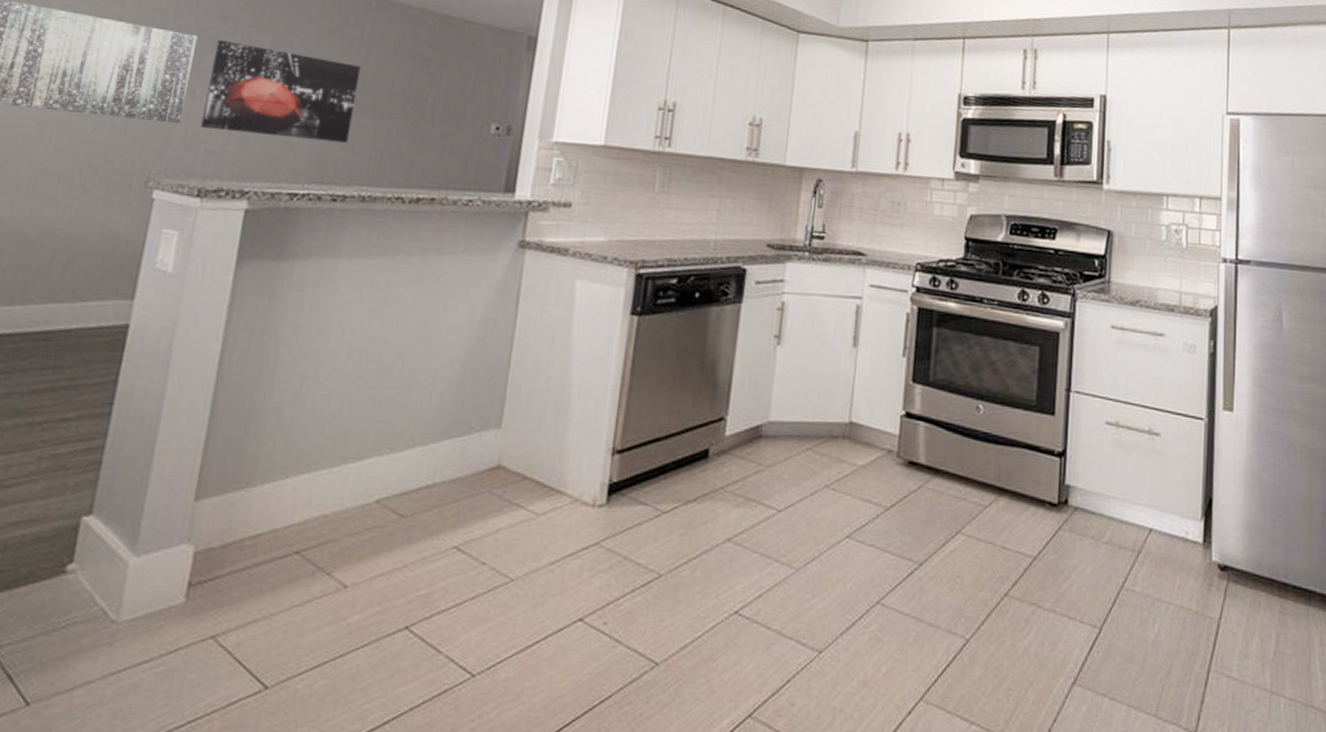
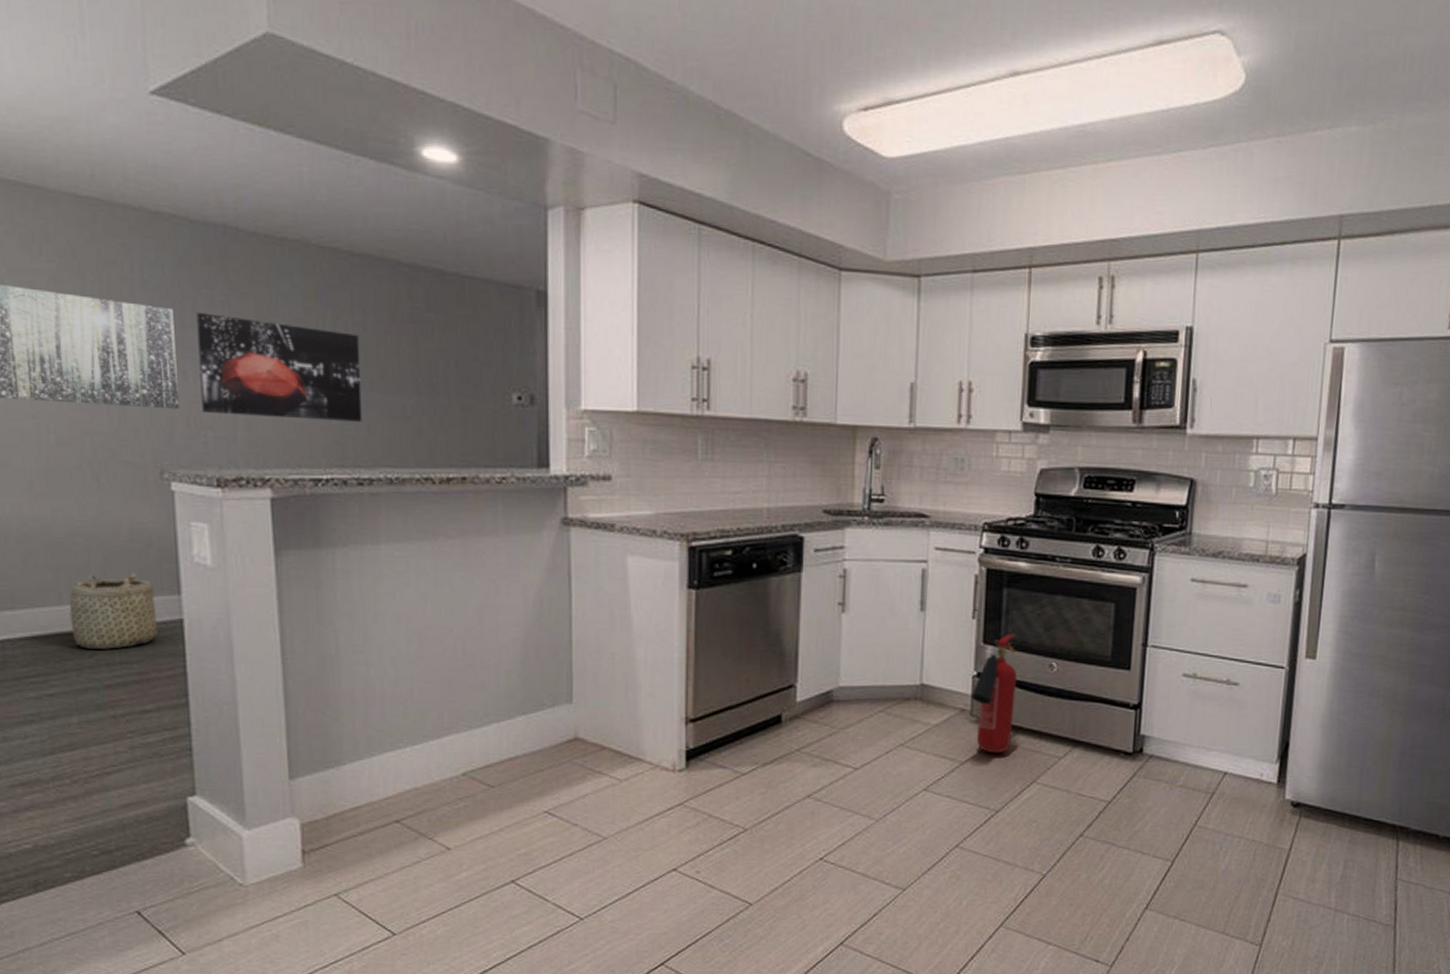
basket: none [13,276,109,353] -> present [69,573,158,649]
fire extinguisher: none [898,373,944,500] -> present [971,633,1017,754]

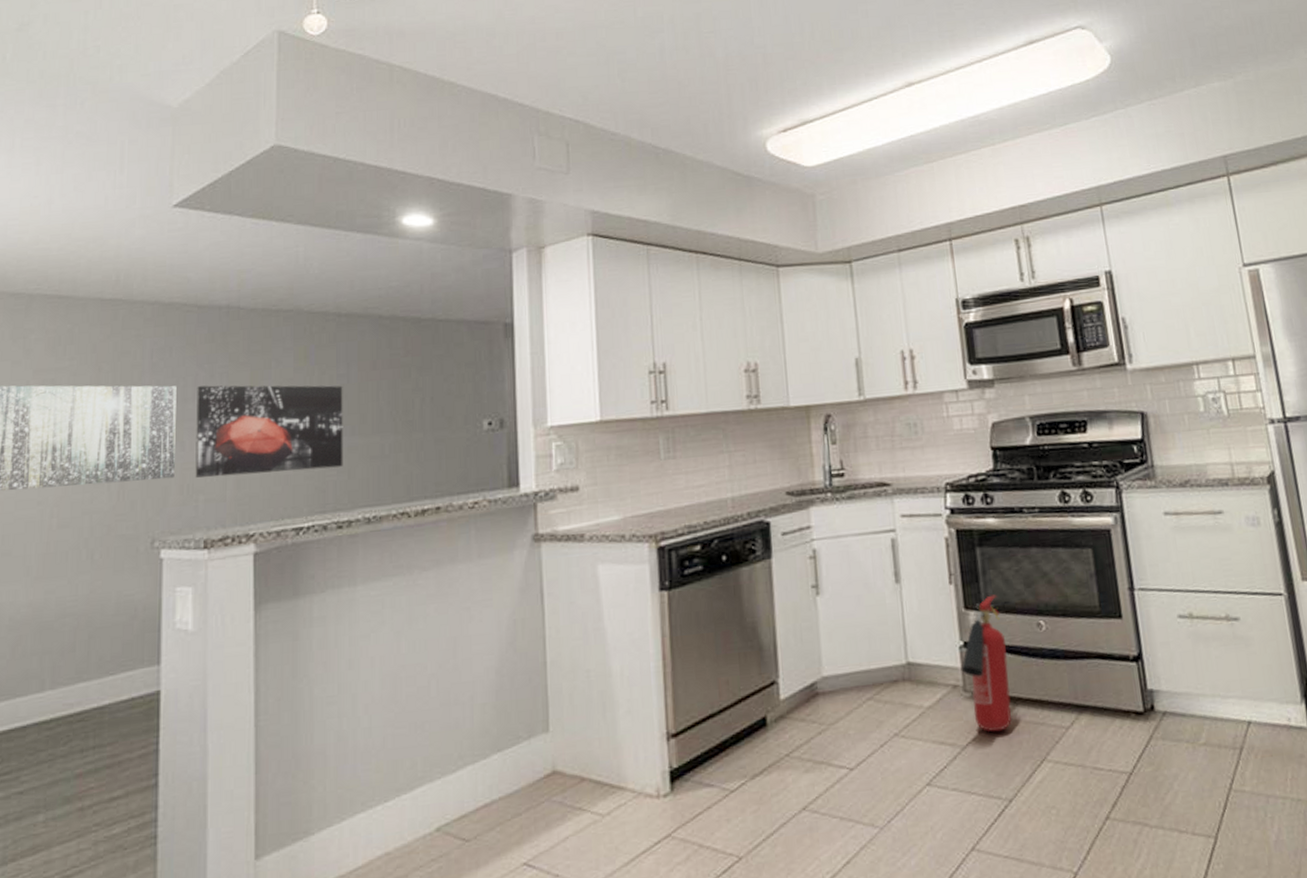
basket: present [69,573,158,649] -> none [49,648,135,736]

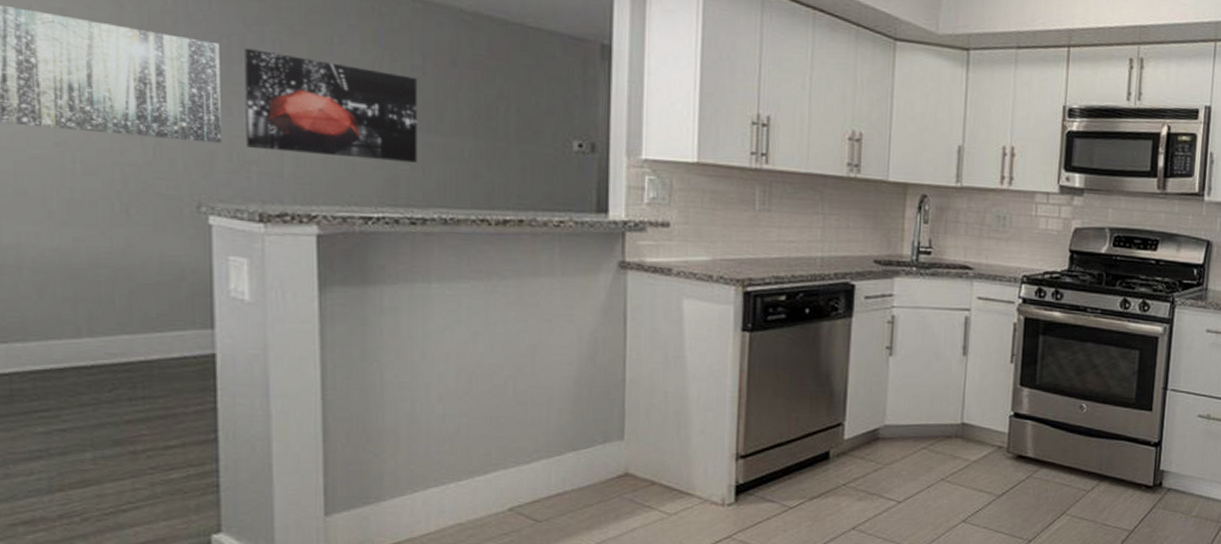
fire extinguisher: present [961,594,1011,732] -> none [1007,377,1050,487]

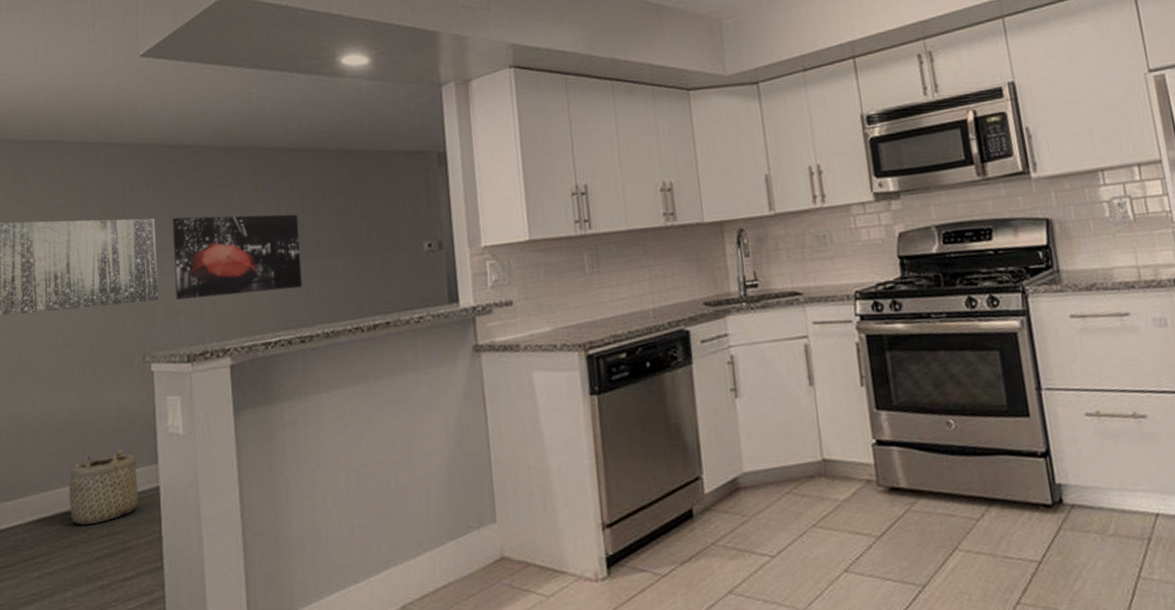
basket: none [88,306,187,384] -> present [68,449,139,525]

